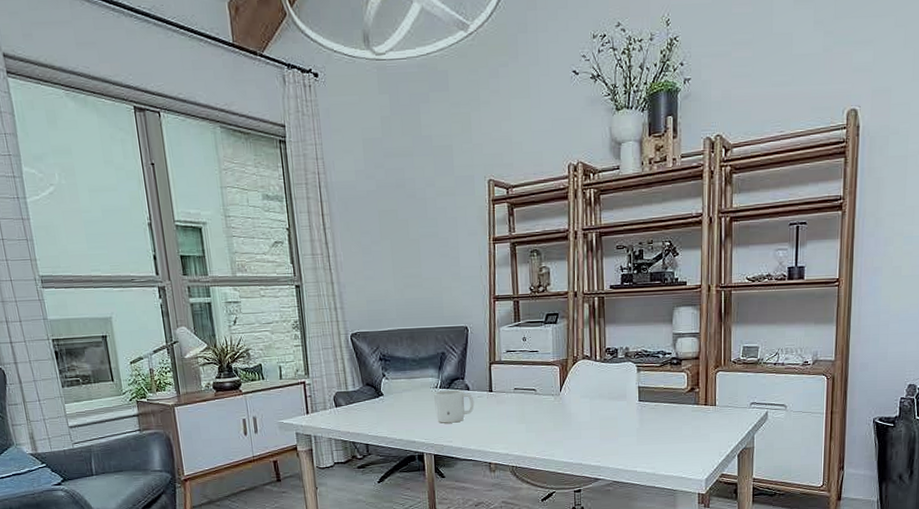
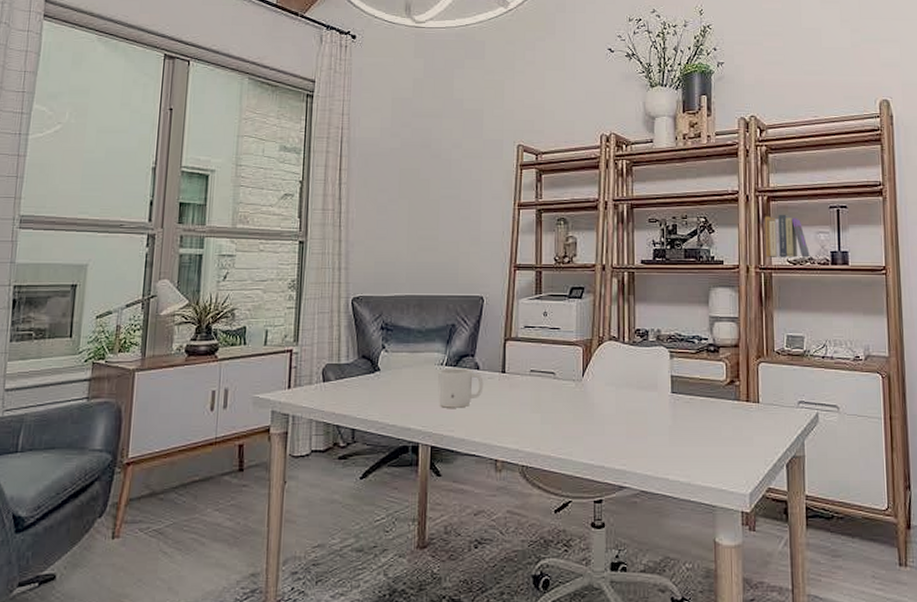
books: none [726,233,768,276] -> present [764,214,810,258]

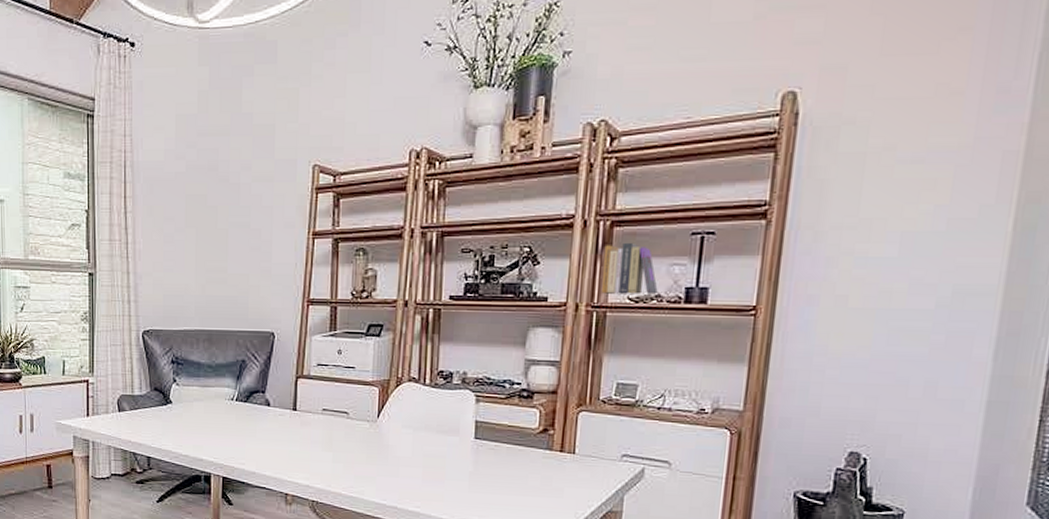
mug: present [438,368,484,408] -> none [228,403,274,443]

